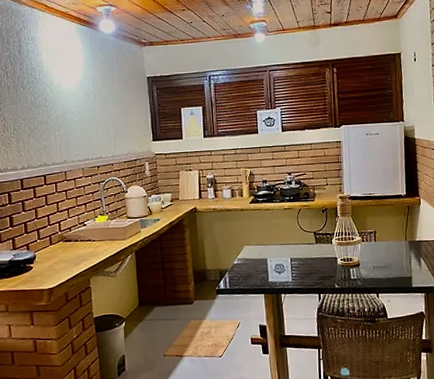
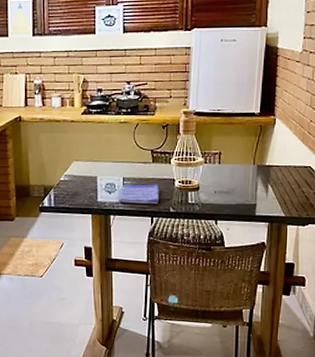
dish towel: none [287,262,325,282] -> present [118,184,160,204]

